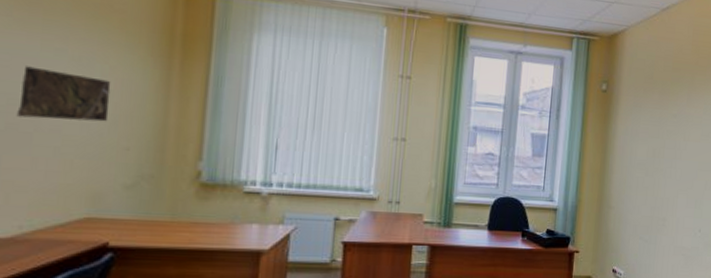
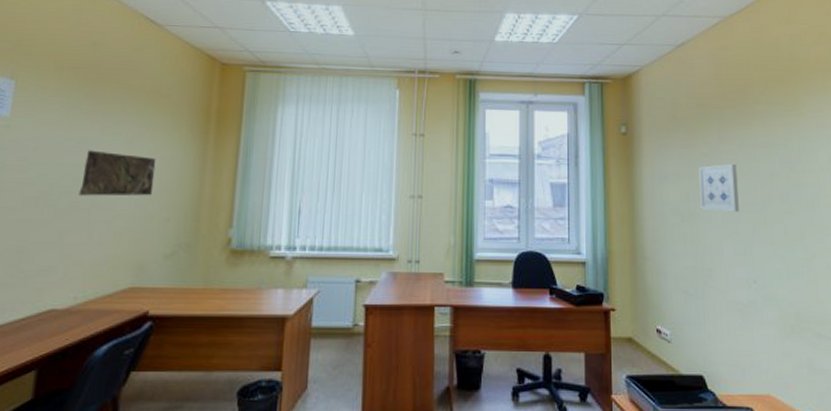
wall art: none [663,125,699,170] -> present [699,163,739,212]

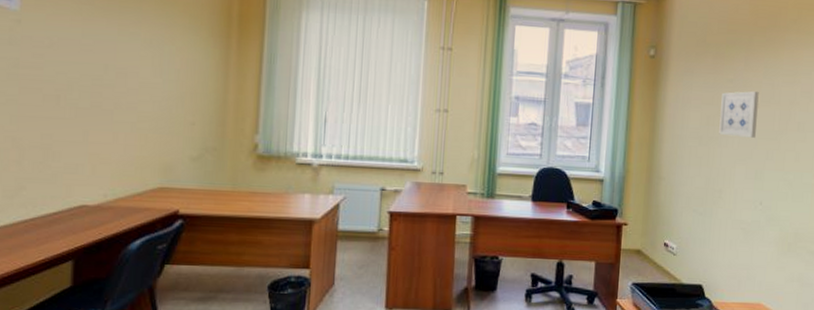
map: present [78,150,157,196] -> none [100,50,178,99]

